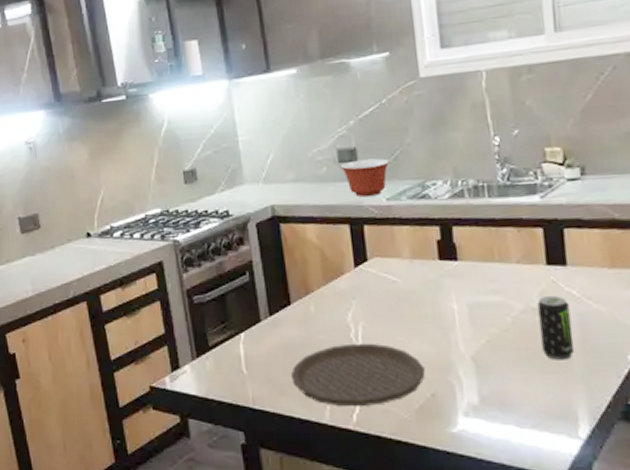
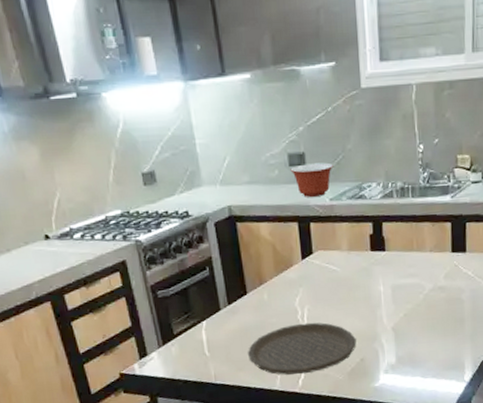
beverage can: present [537,296,574,360] -> none [442,277,466,326]

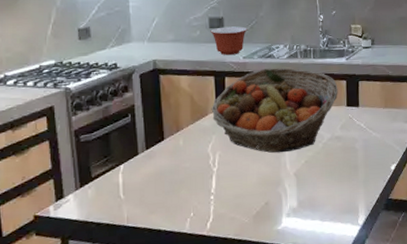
plate: present [248,322,356,375] -> none [161,167,262,218]
fruit basket: none [296,210,442,306] -> present [211,68,338,153]

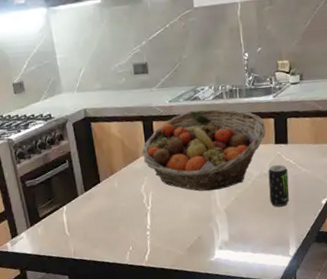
mixing bowl: present [210,26,248,55] -> none [135,70,172,100]
beverage can: none [339,128,360,172] -> present [268,165,290,207]

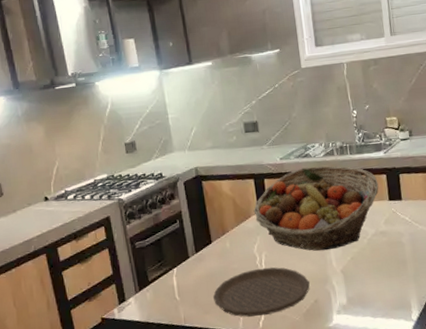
plate: none [102,205,194,251] -> present [213,267,310,317]
beverage can: present [268,165,290,207] -> none [383,222,408,267]

